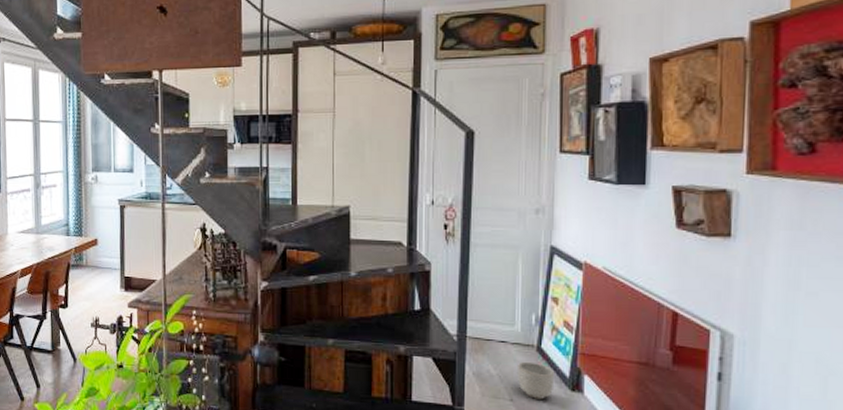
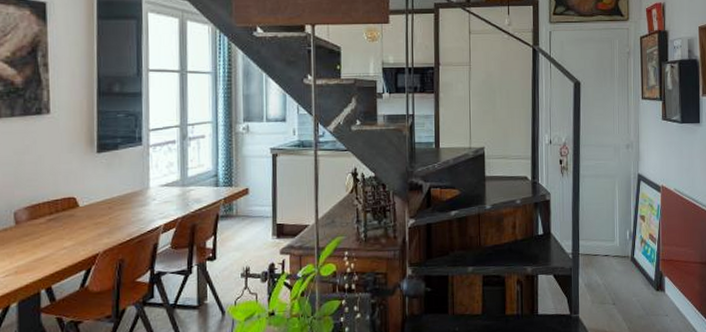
planter: present [516,361,555,399] -> none [617,270,645,301]

